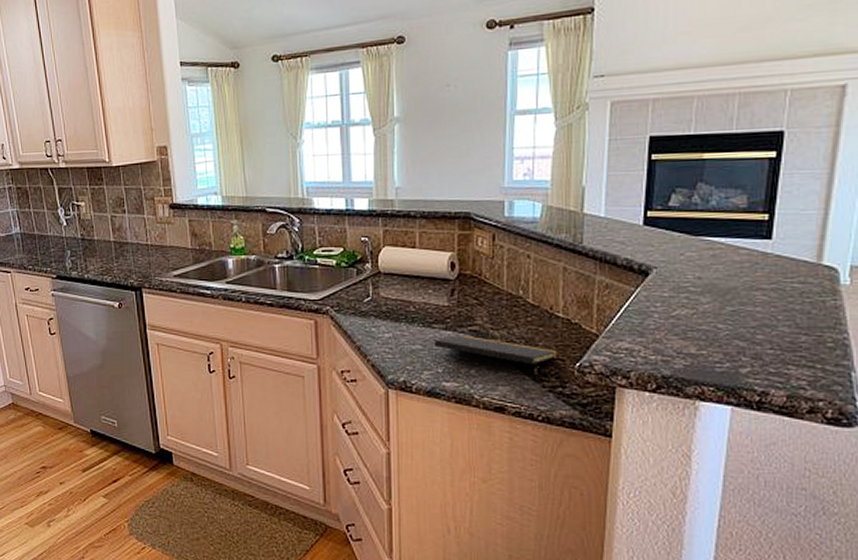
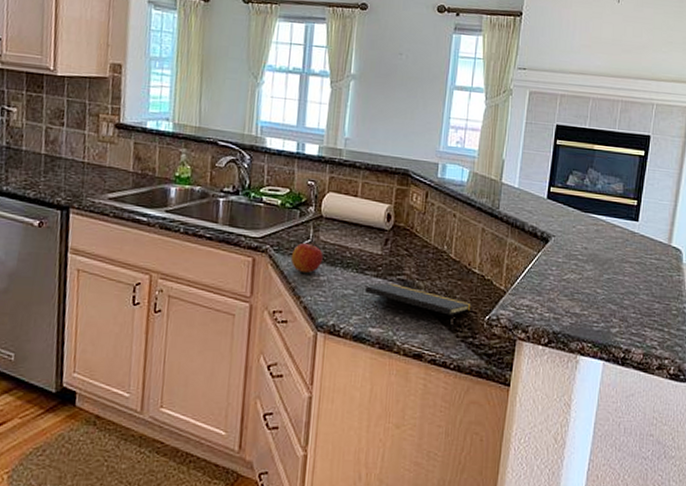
apple: none [352,300,386,330] -> present [290,242,323,273]

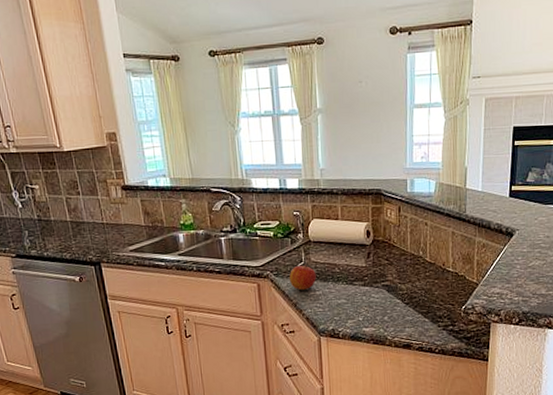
notepad: present [365,283,472,329] -> none [356,289,449,321]

